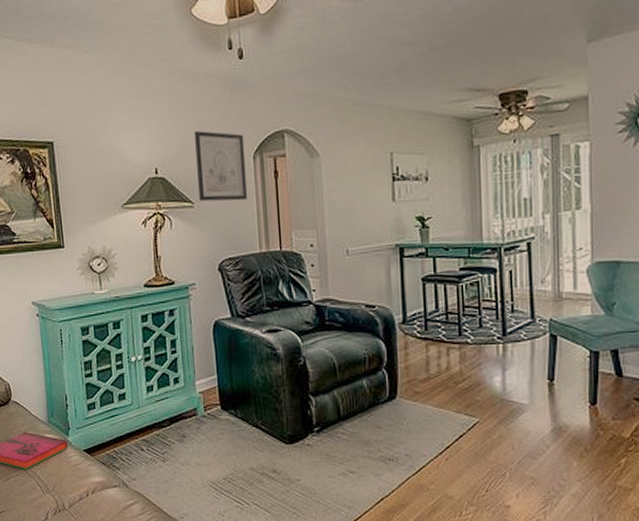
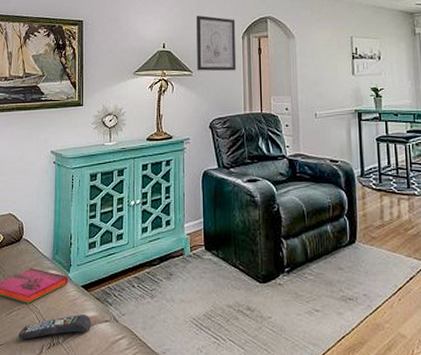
remote control: none [19,479,99,506] -> present [18,314,92,340]

